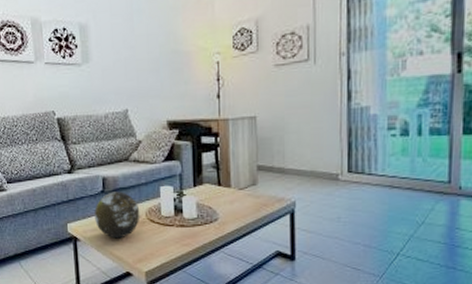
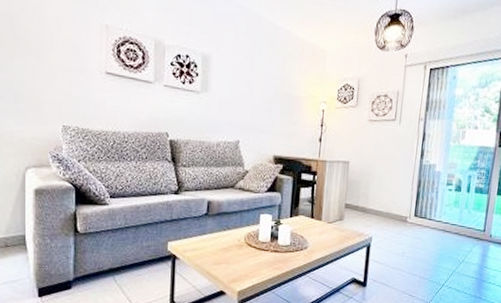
decorative orb: present [94,191,140,239] -> none [196,215,240,260]

